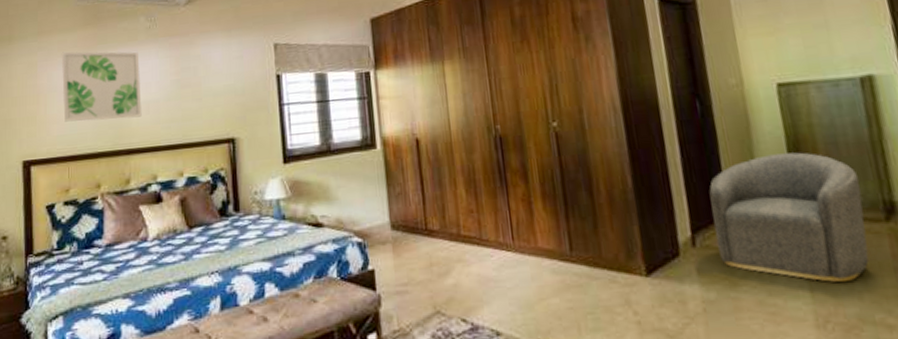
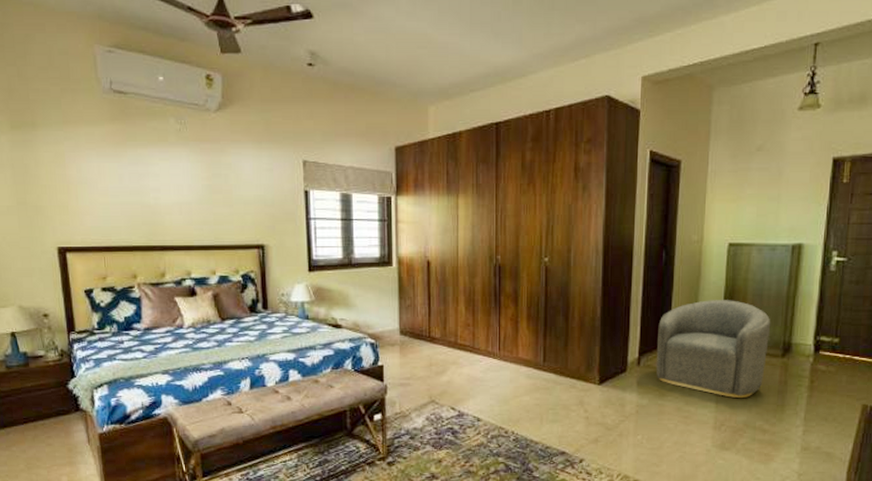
wall art: present [62,51,142,122] -> none [90,145,175,217]

